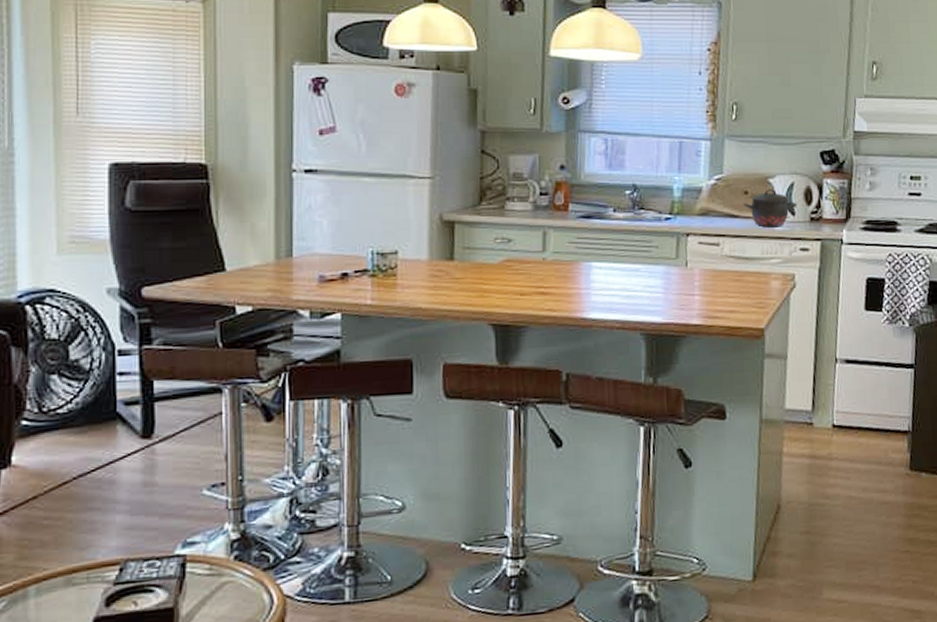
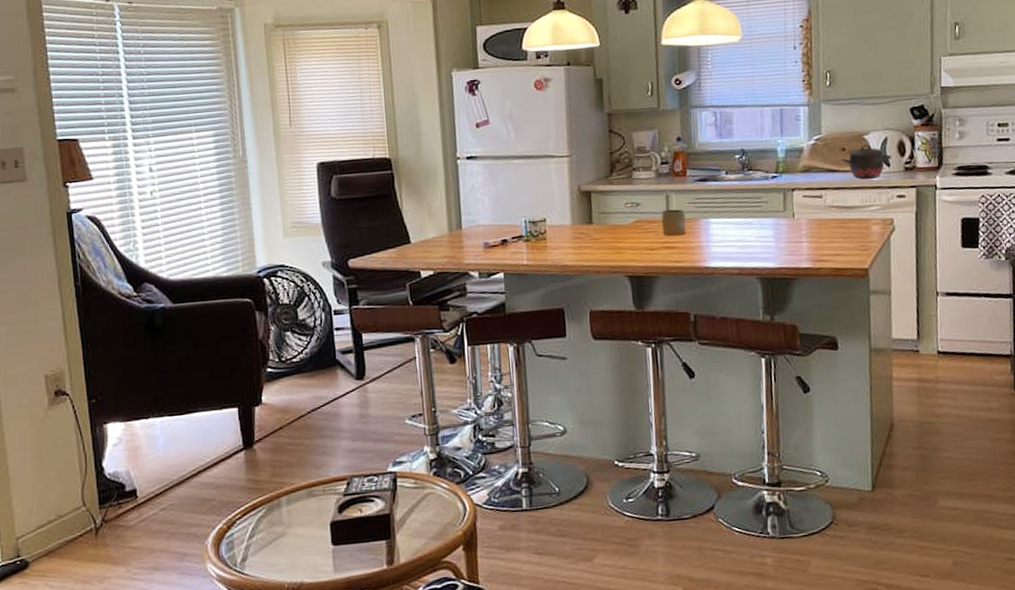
mug: none [535,249,565,281] -> present [661,209,687,237]

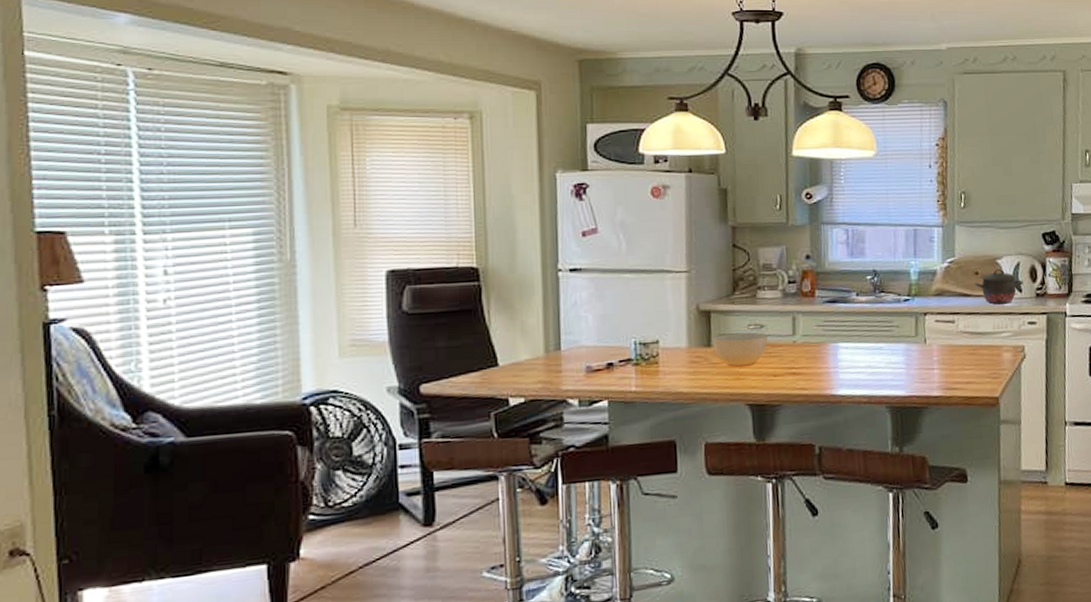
bowl: none [594,210,644,242] -> present [713,332,768,367]
mug: present [661,209,687,237] -> none [786,332,814,362]

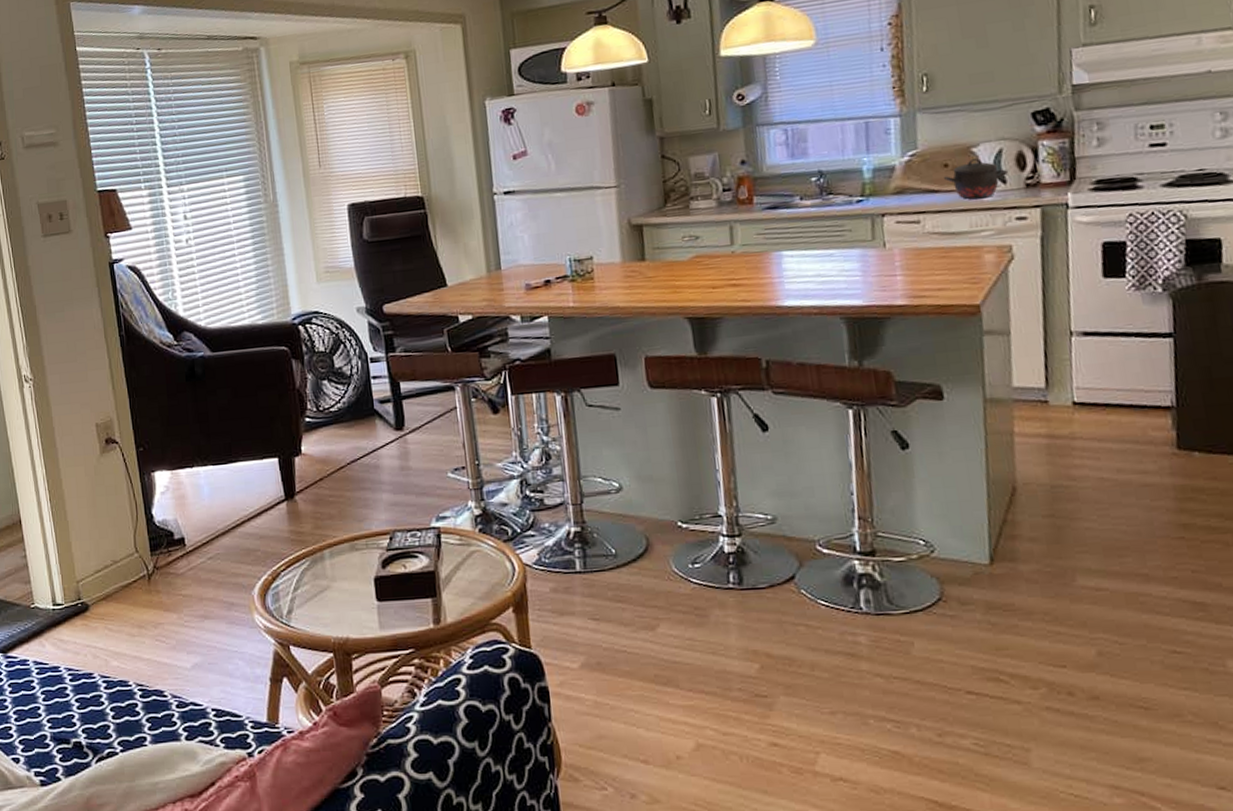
bowl: present [713,332,768,367] -> none [646,244,705,281]

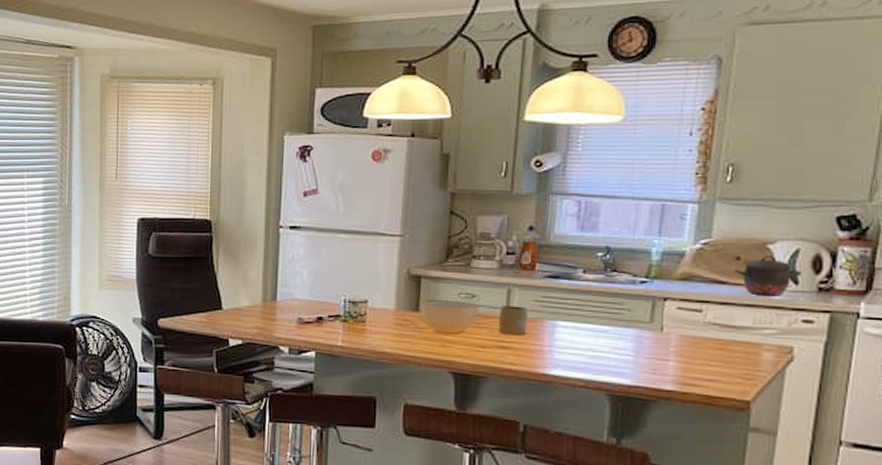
bowl: none [646,244,705,281] -> present [421,300,479,334]
mug: none [724,241,755,273] -> present [498,306,529,336]

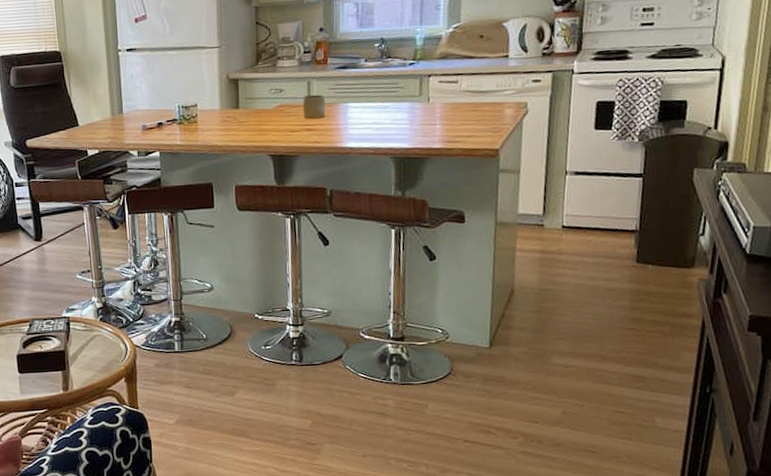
bowl: present [421,300,479,334] -> none [240,96,287,125]
cooking pot: present [734,256,801,296] -> none [479,32,529,65]

